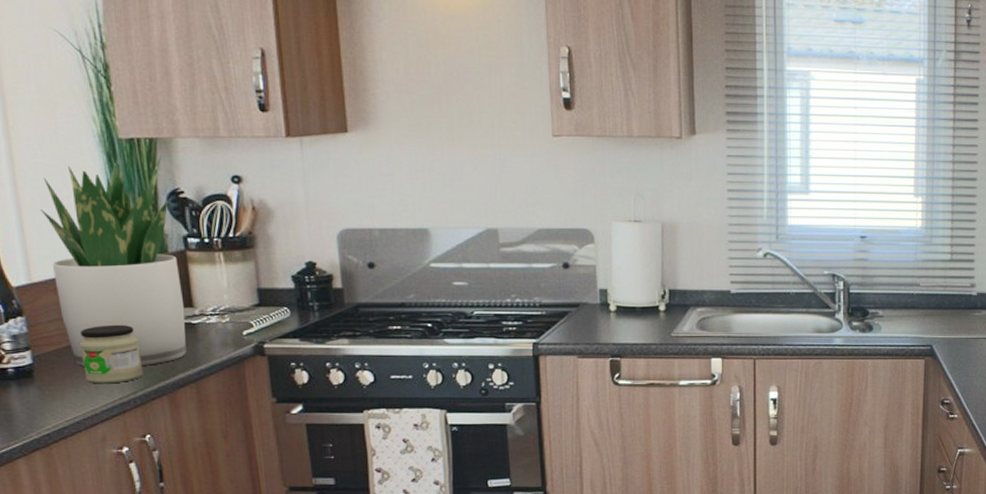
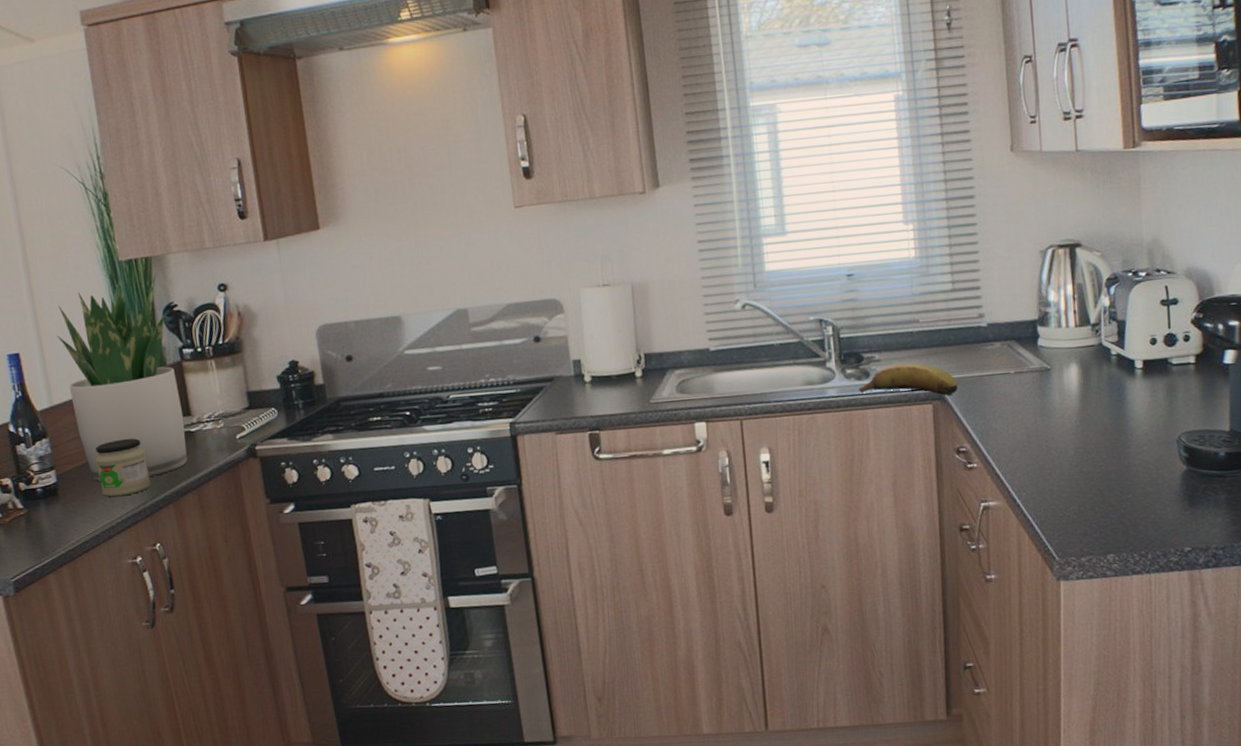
fruit: none [862,321,948,353] -> present [858,363,959,396]

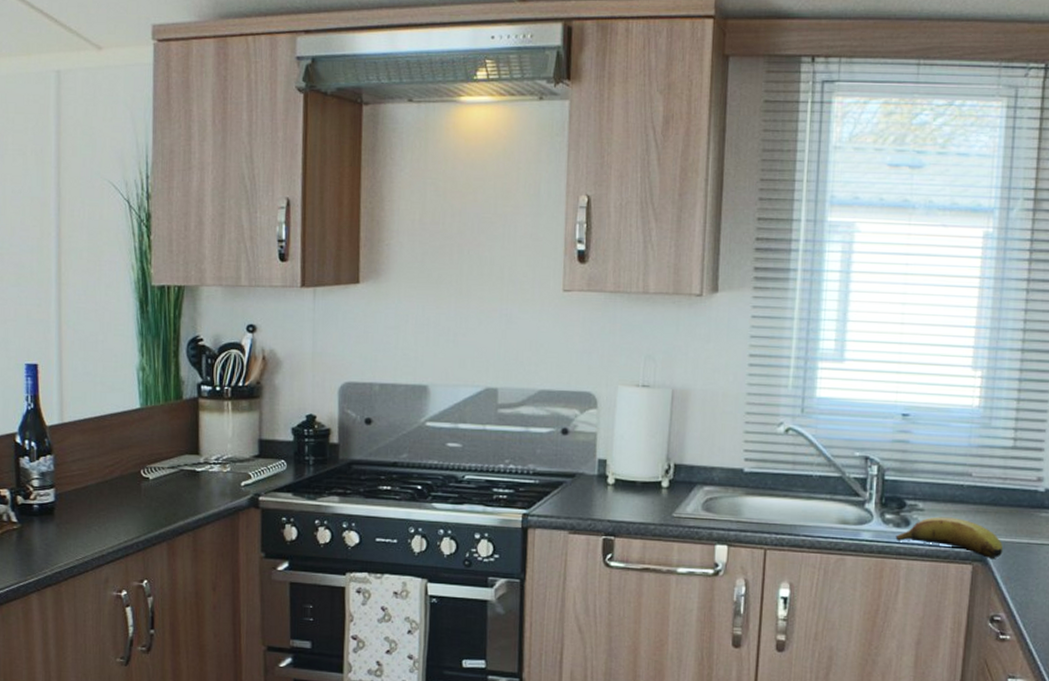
planter: present [57,272,188,482] -> none [77,300,192,511]
jar: present [95,438,151,498] -> none [96,467,148,527]

